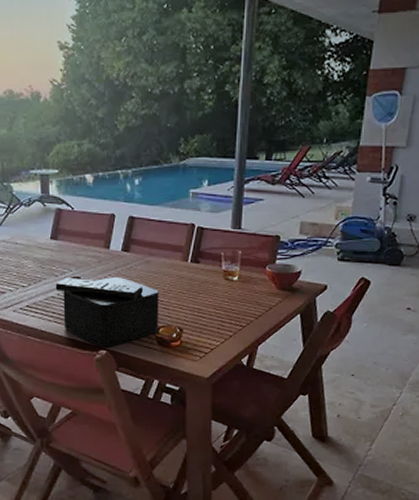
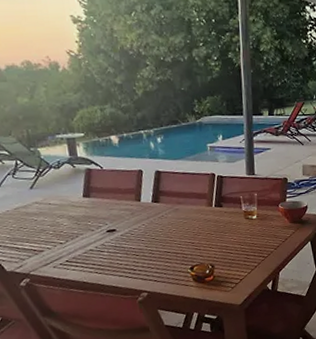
speaker: present [55,277,159,348] -> none [92,226,193,291]

